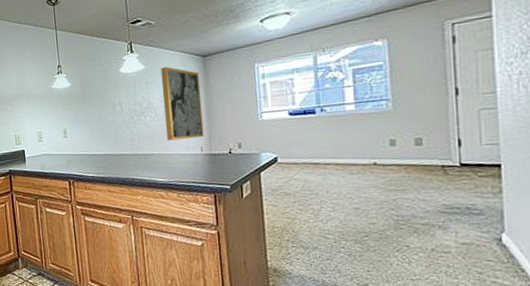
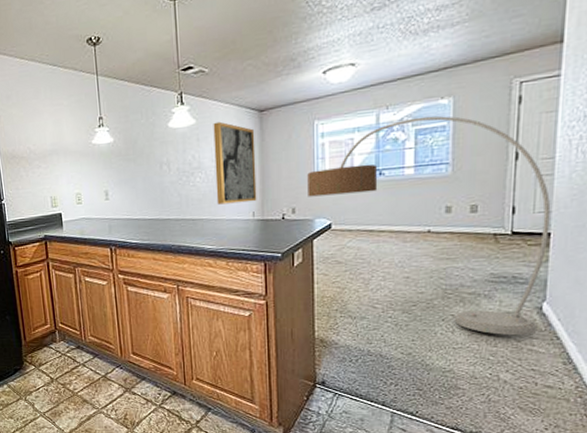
floor lamp: none [251,56,500,268] -> present [307,115,551,336]

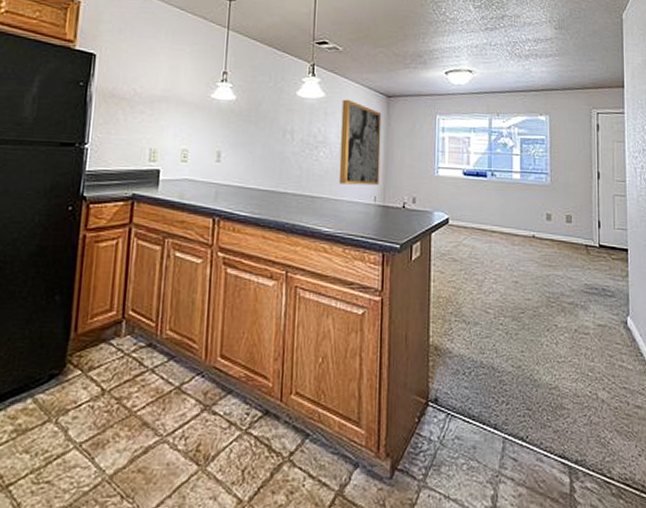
floor lamp: present [307,115,551,336] -> none [428,127,627,351]

